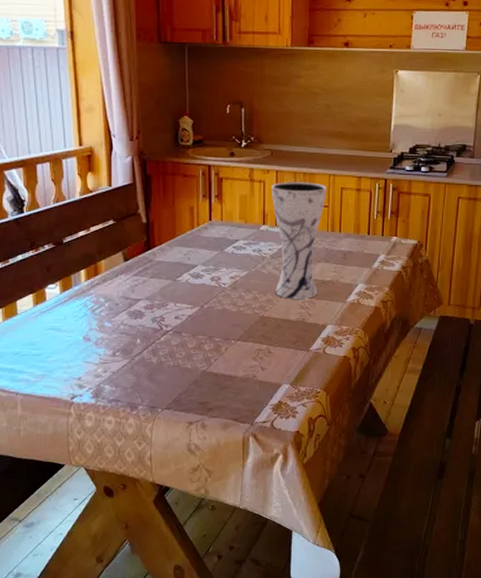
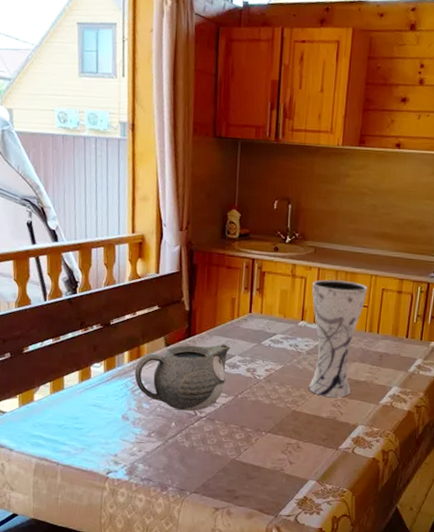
teapot: none [93,254,193,326] -> present [134,343,231,412]

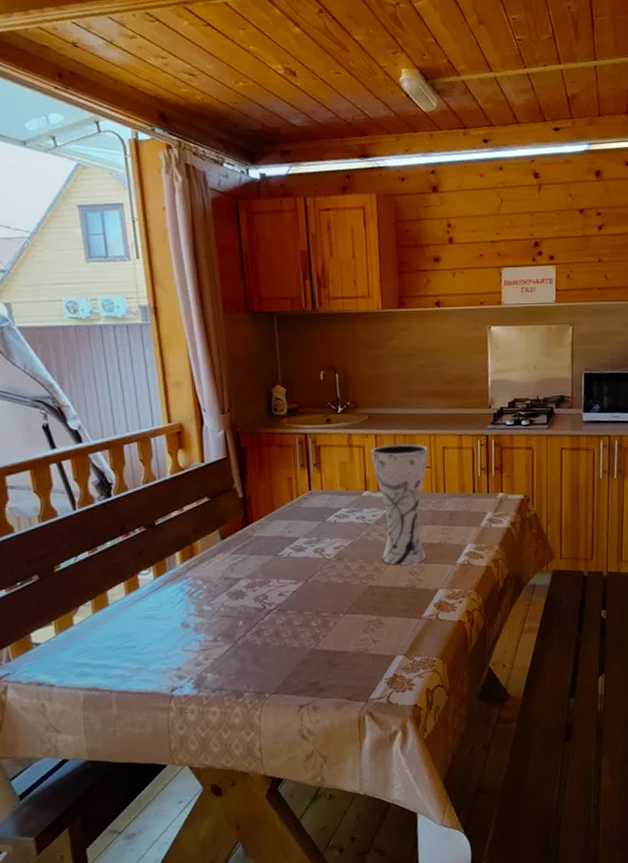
teapot: present [134,343,231,412] -> none [189,527,294,607]

